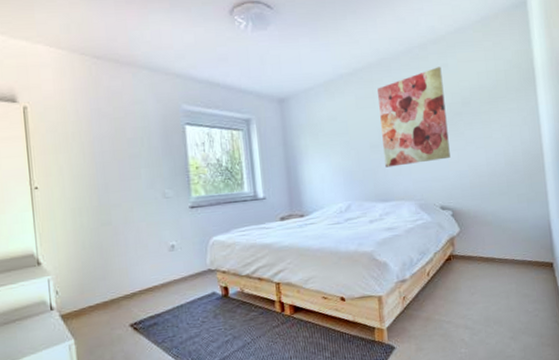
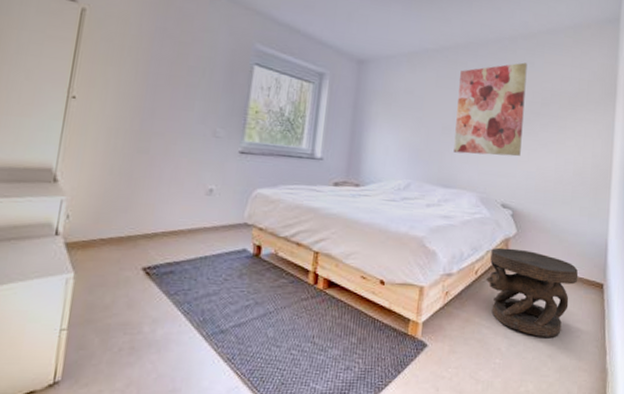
side table: none [438,245,527,323] -> present [485,247,579,337]

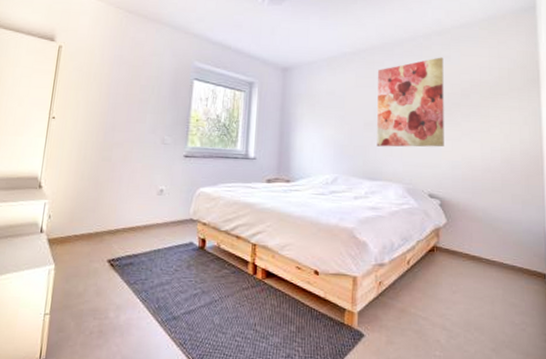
side table: present [485,247,579,337] -> none [418,237,517,330]

